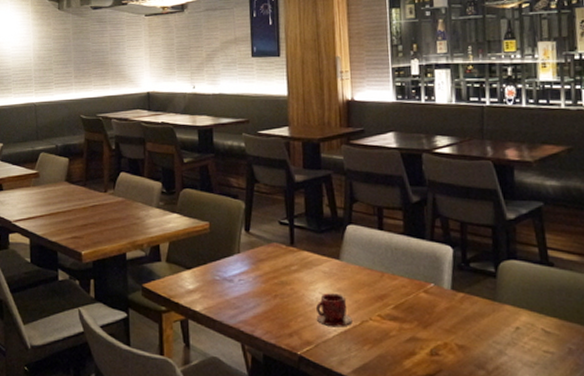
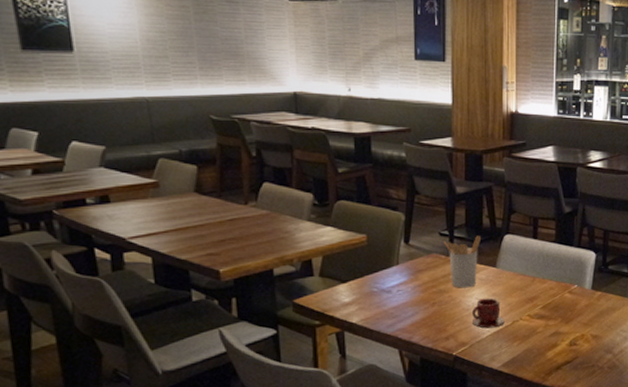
utensil holder: none [283,225,323,281] -> present [443,236,482,288]

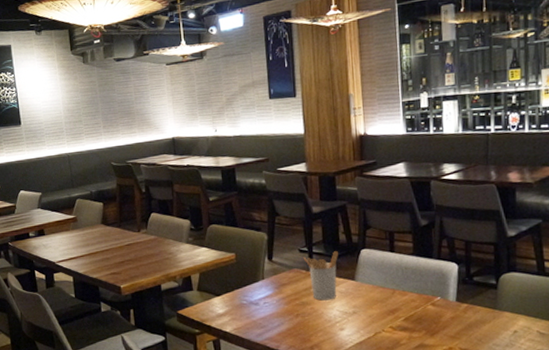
teacup: present [472,298,505,329] -> none [334,310,367,339]

